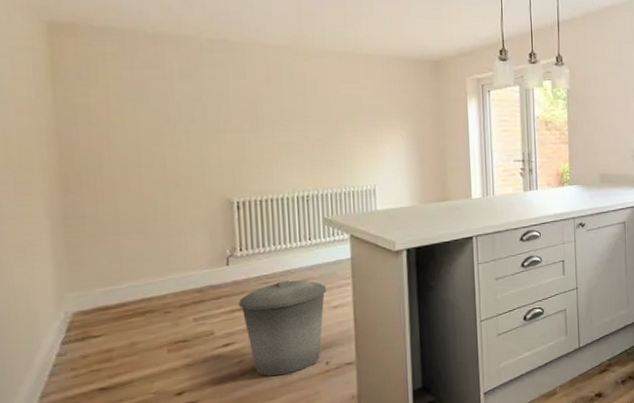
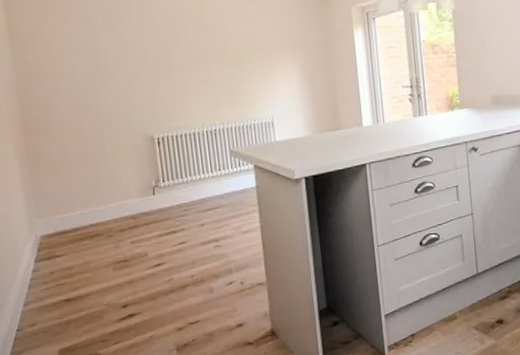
trash can: present [239,280,326,376] -> none [165,207,237,294]

